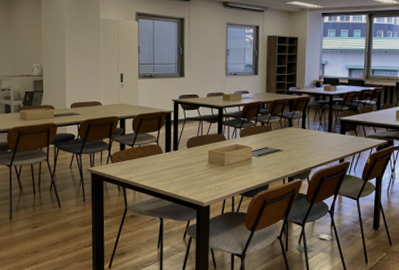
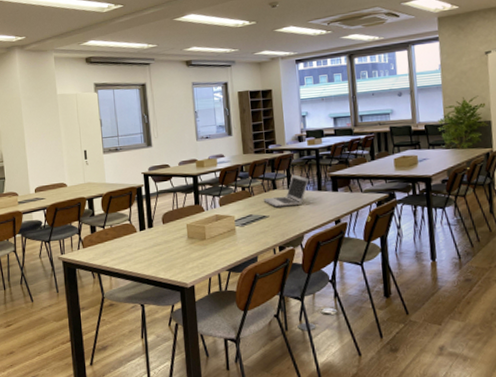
laptop: none [279,115,322,144] -> present [263,174,309,208]

